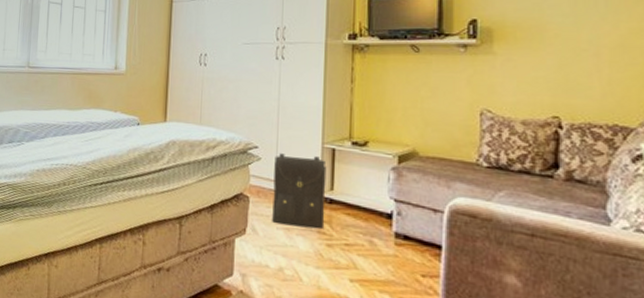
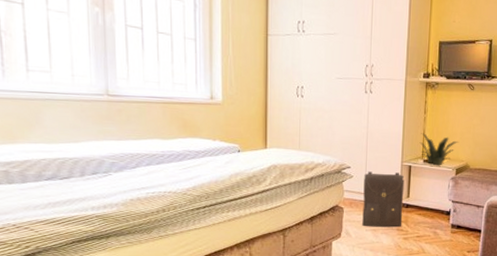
plant: none [345,107,400,150] -> present [419,133,458,165]

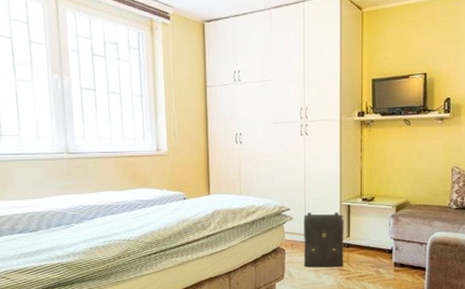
plant: present [419,133,458,165] -> none [357,172,397,203]

